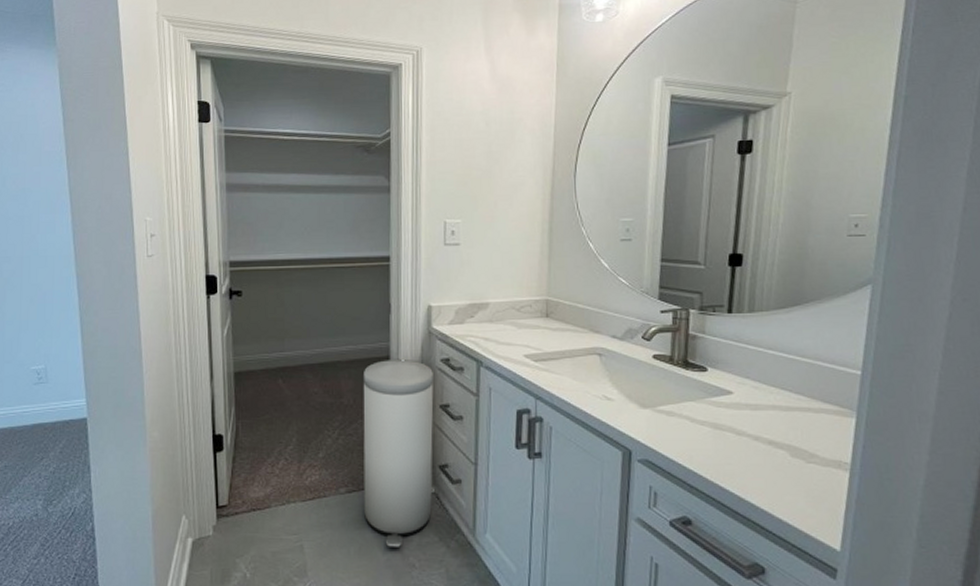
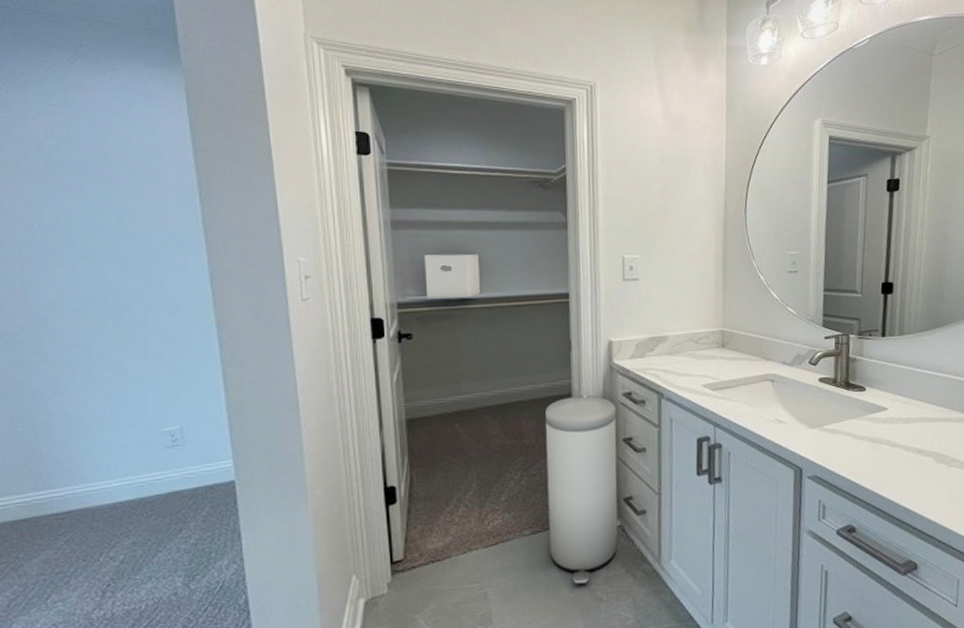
storage box: none [255,216,306,258] -> present [424,254,481,299]

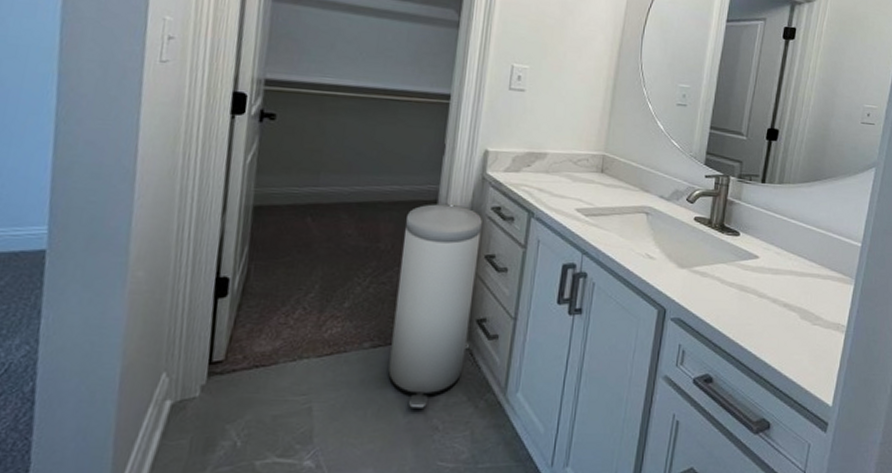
storage box: present [424,254,481,299] -> none [299,33,361,84]

